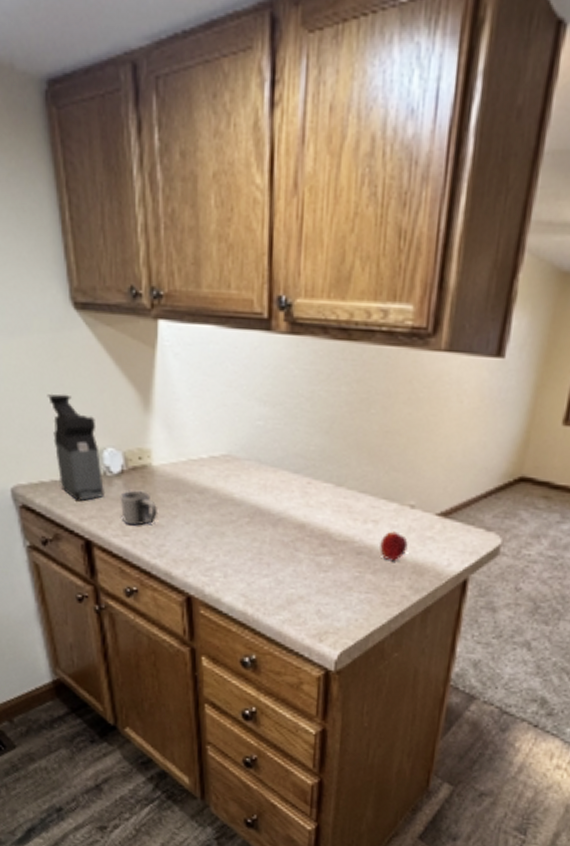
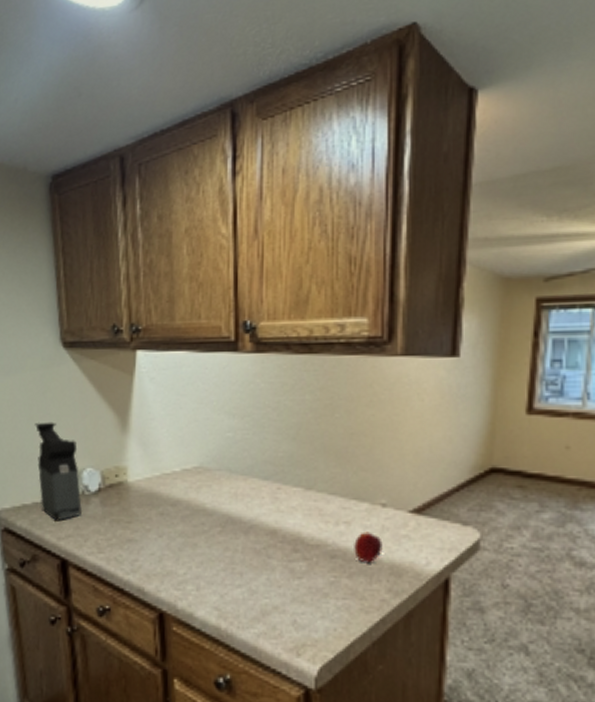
mug: present [120,489,159,526] -> none [96,506,133,542]

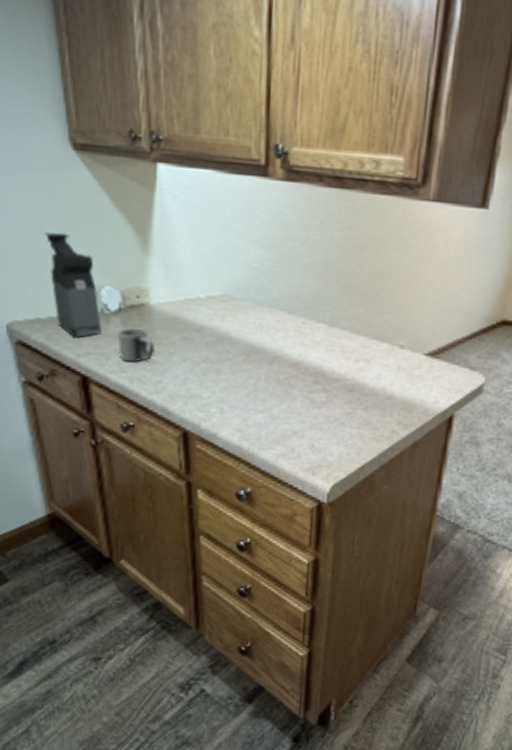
mug: none [96,506,133,542] -> present [117,327,156,363]
peach: present [354,531,383,562] -> none [371,369,398,397]

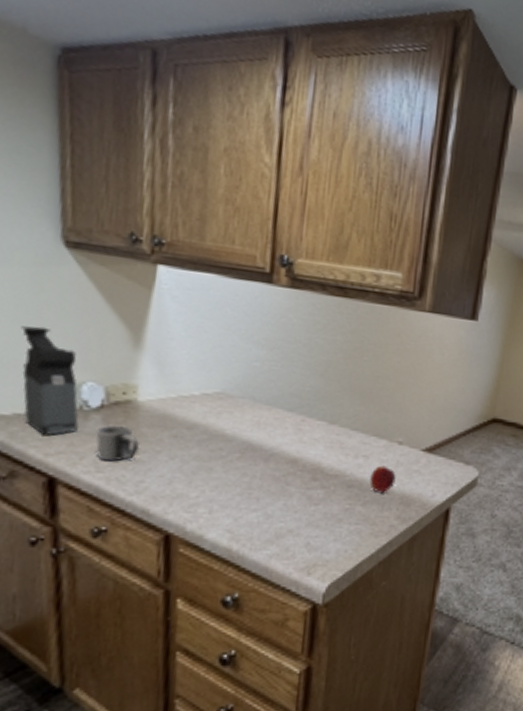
peach: none [371,369,398,397] -> present [370,465,396,492]

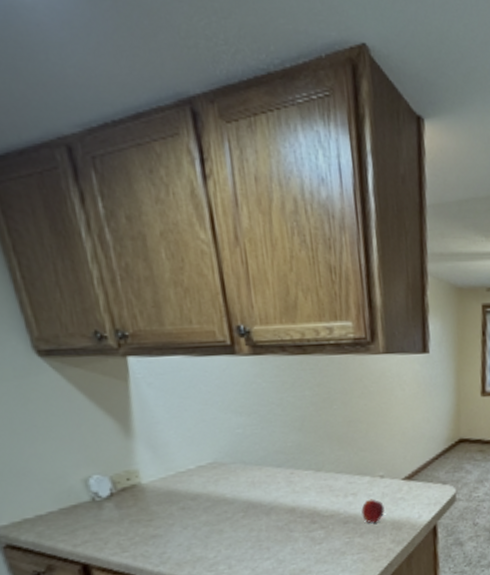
coffee maker: present [20,326,79,435] -> none [19,433,96,529]
mug: present [95,424,140,462] -> none [112,507,155,542]

